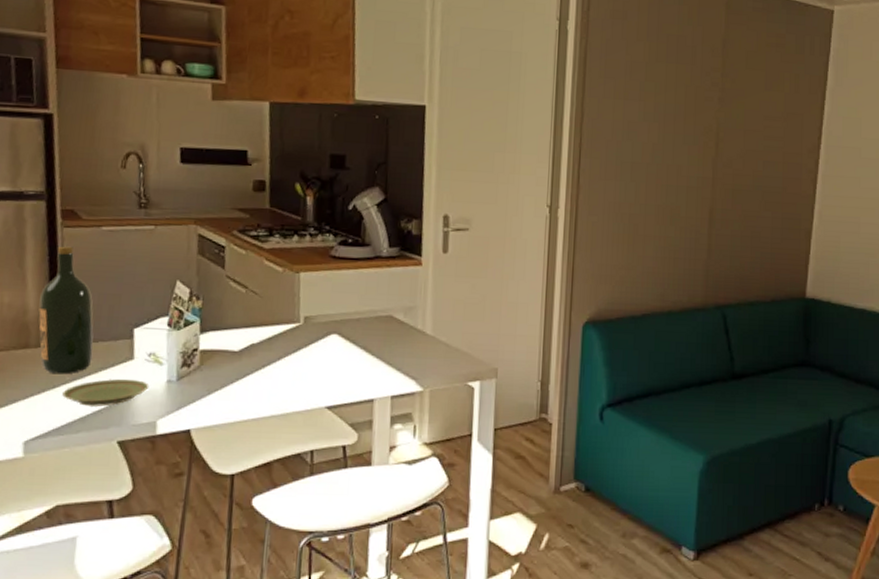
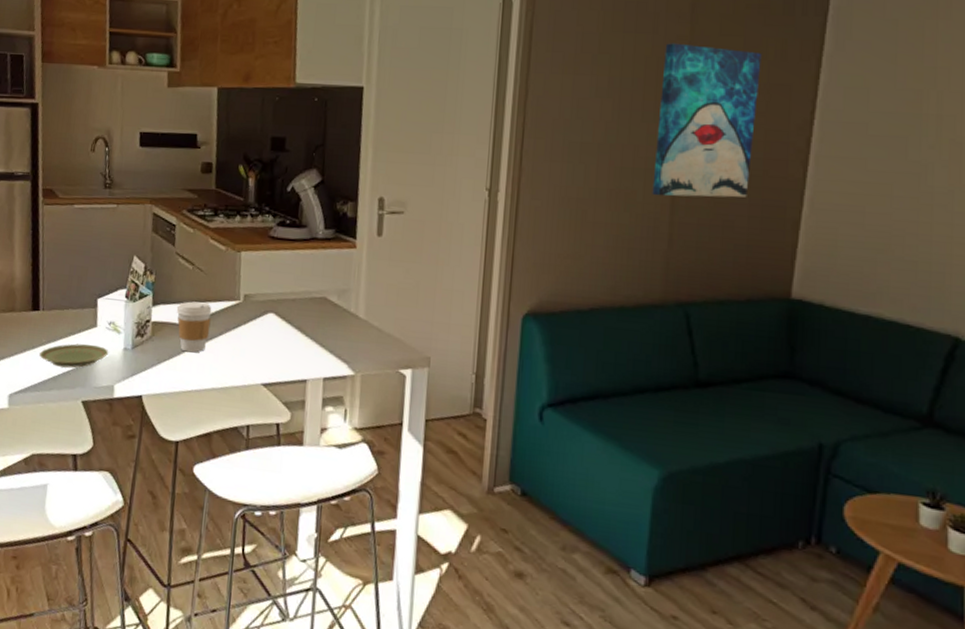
wine bottle: present [38,246,94,375] -> none [23,221,66,337]
coffee cup: none [228,326,269,380] -> present [176,301,212,353]
wall art: none [693,74,780,212] -> present [652,43,762,198]

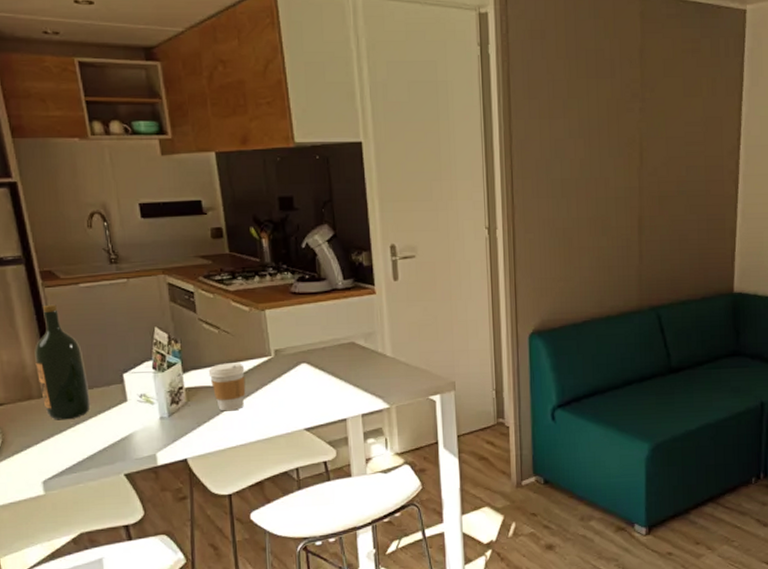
wine bottle: none [23,221,66,337] -> present [34,304,91,420]
plate: present [39,343,109,368] -> none [69,418,145,446]
wall art: present [652,43,762,198] -> none [622,86,698,220]

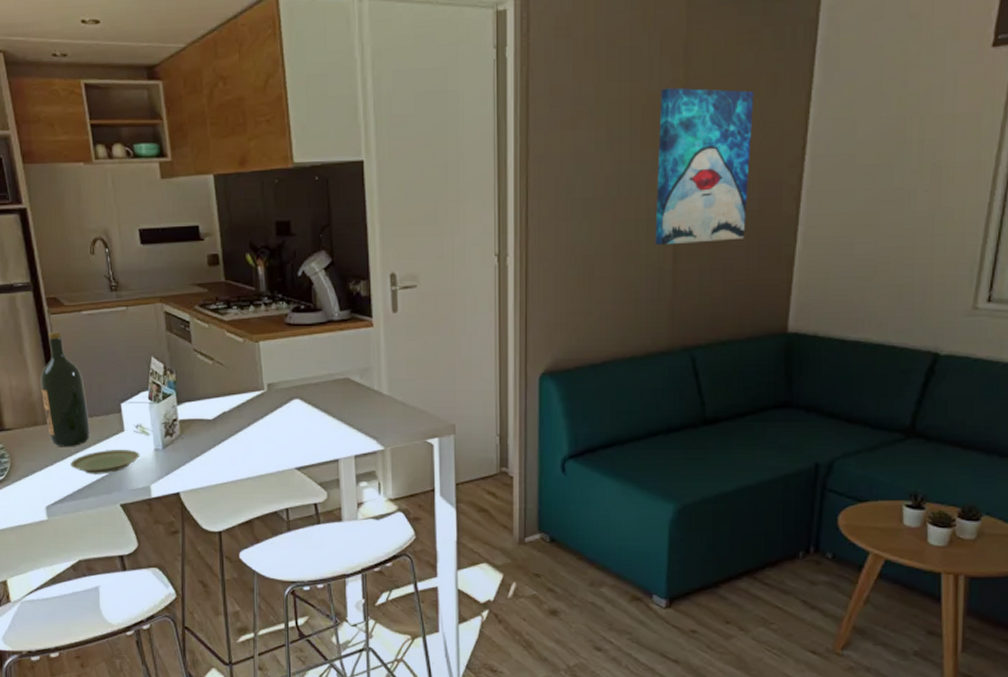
plate: none [69,418,145,446] -> present [70,449,140,474]
coffee cup: present [208,363,246,411] -> none [202,396,238,446]
wall art: none [622,86,698,220] -> present [655,88,754,246]

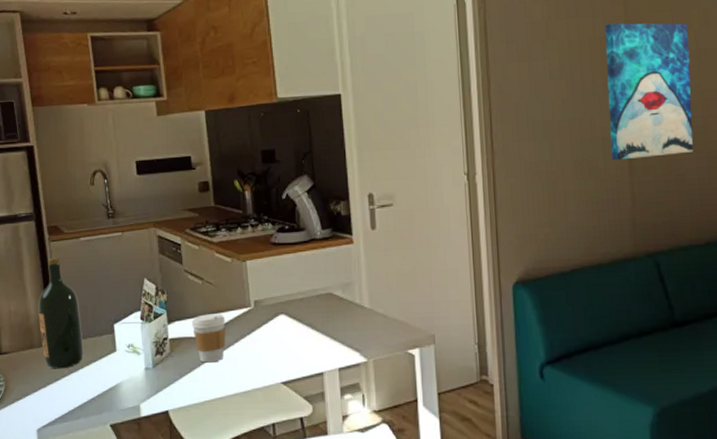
plate: present [70,449,140,474] -> none [63,368,131,395]
coffee cup: none [202,396,238,446] -> present [191,313,226,363]

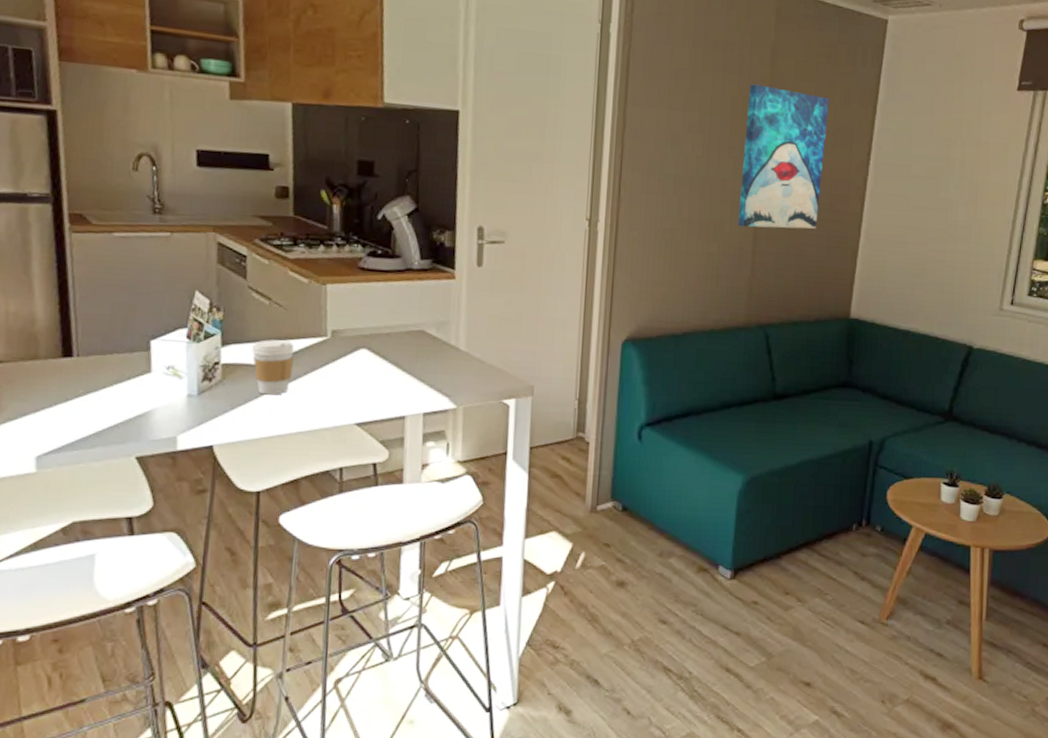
wine bottle: present [38,257,83,369] -> none [47,252,108,387]

